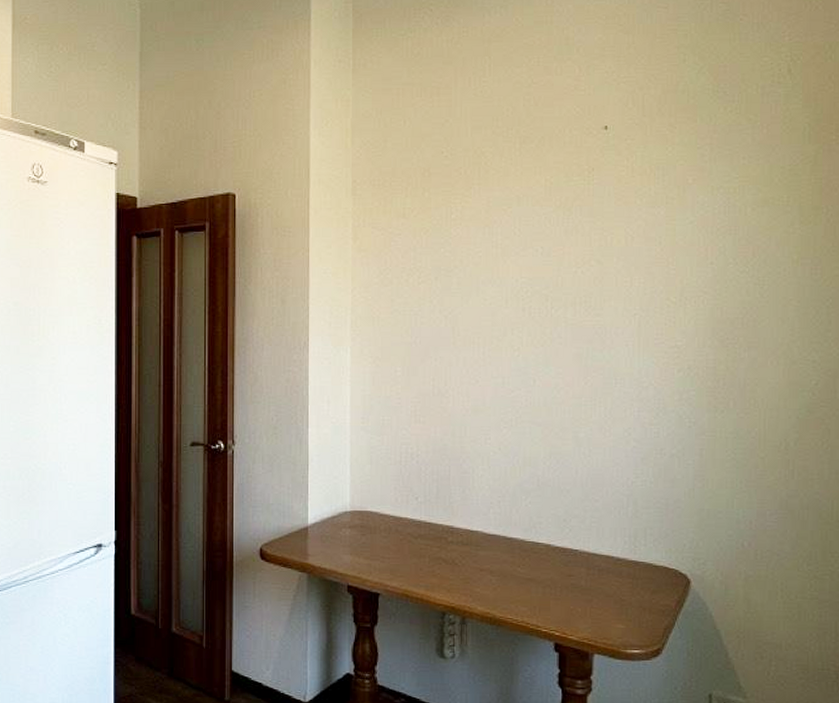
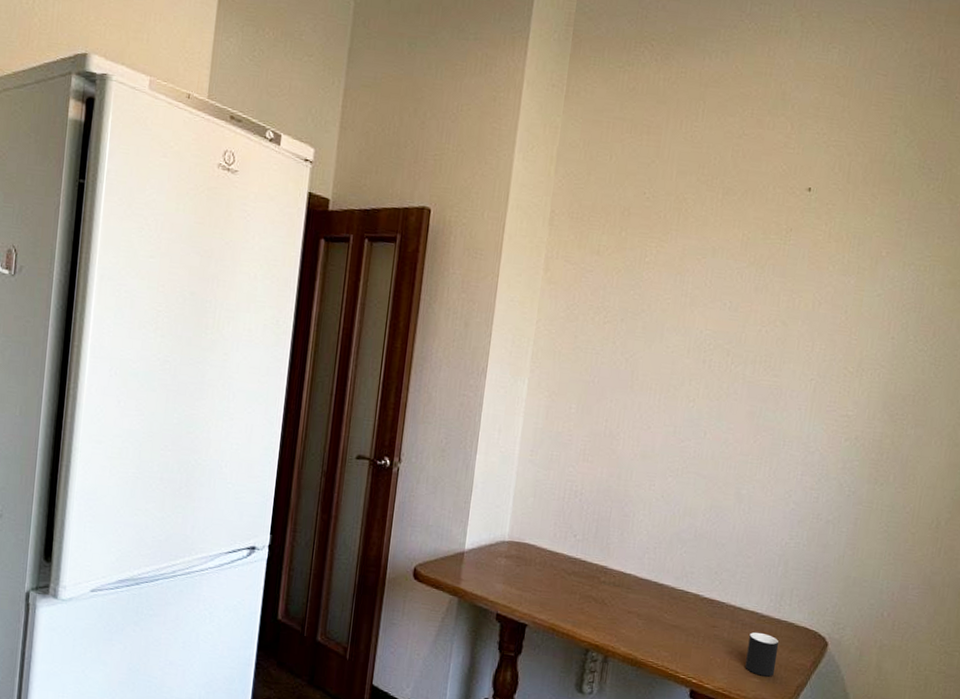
cup: none [608,576,640,622] -> present [745,632,780,677]

